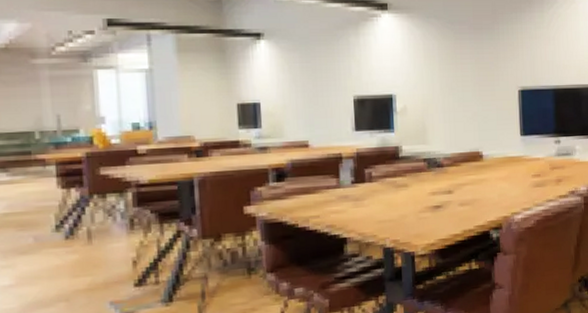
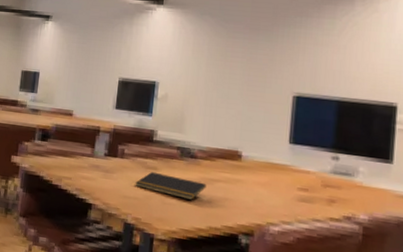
notepad: none [388,189,456,210] -> present [135,171,207,200]

